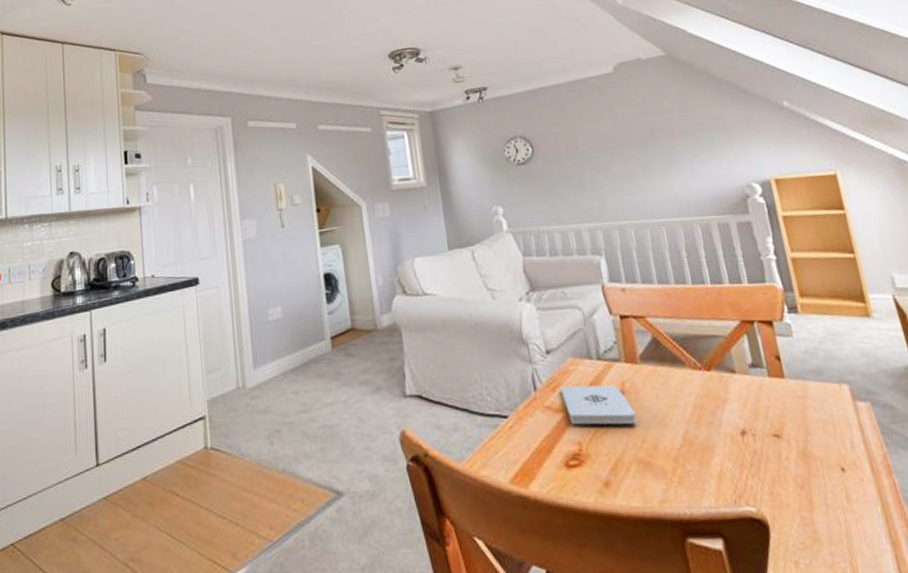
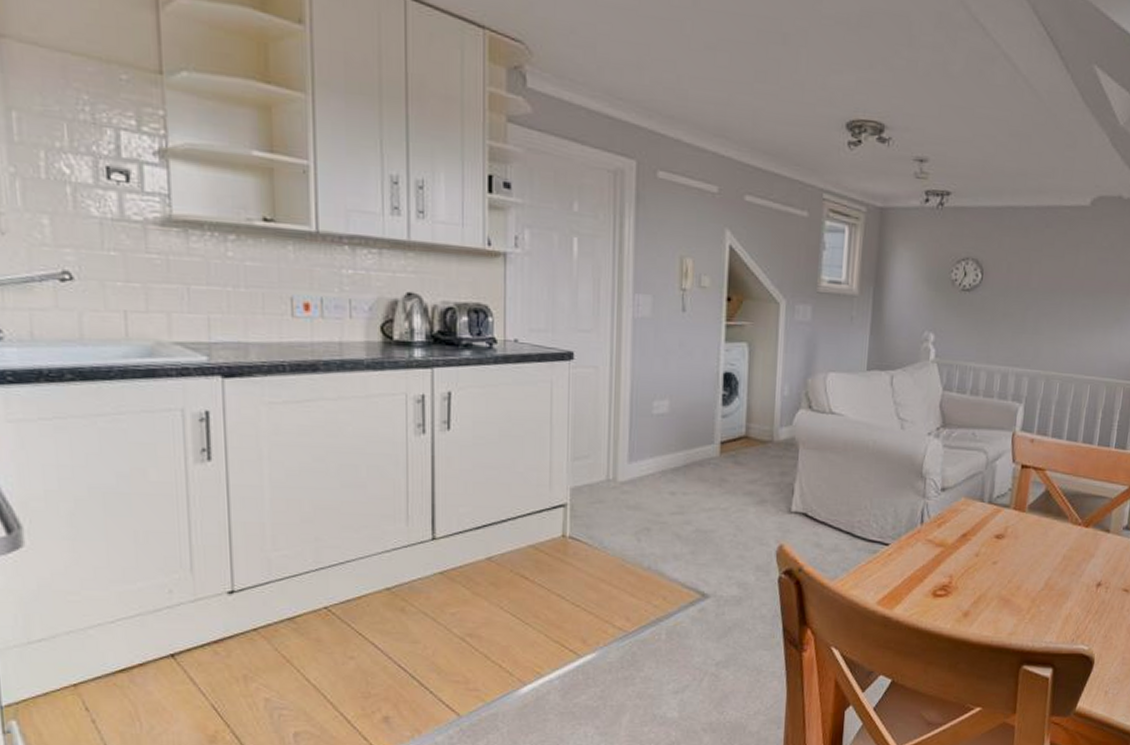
notepad: present [561,384,638,425] -> none [946,523,1010,566]

